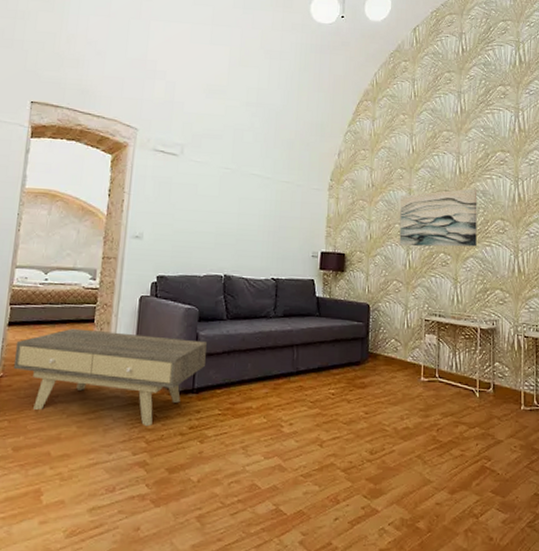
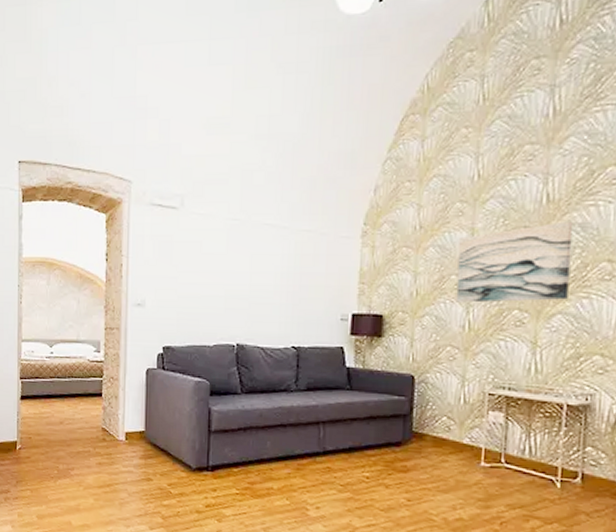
coffee table: present [13,328,207,427] -> none [29,402,221,503]

